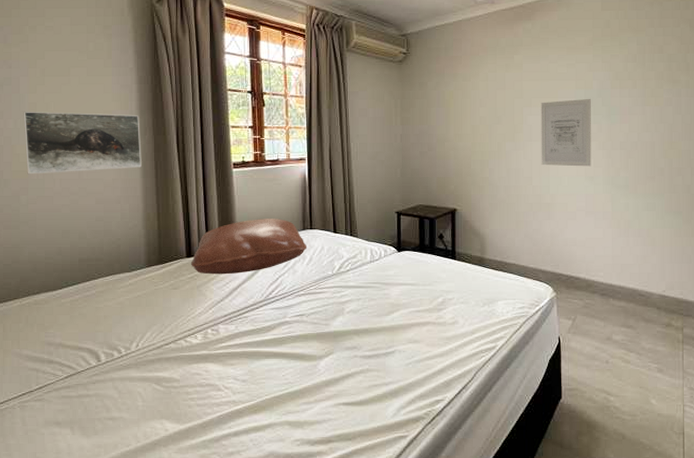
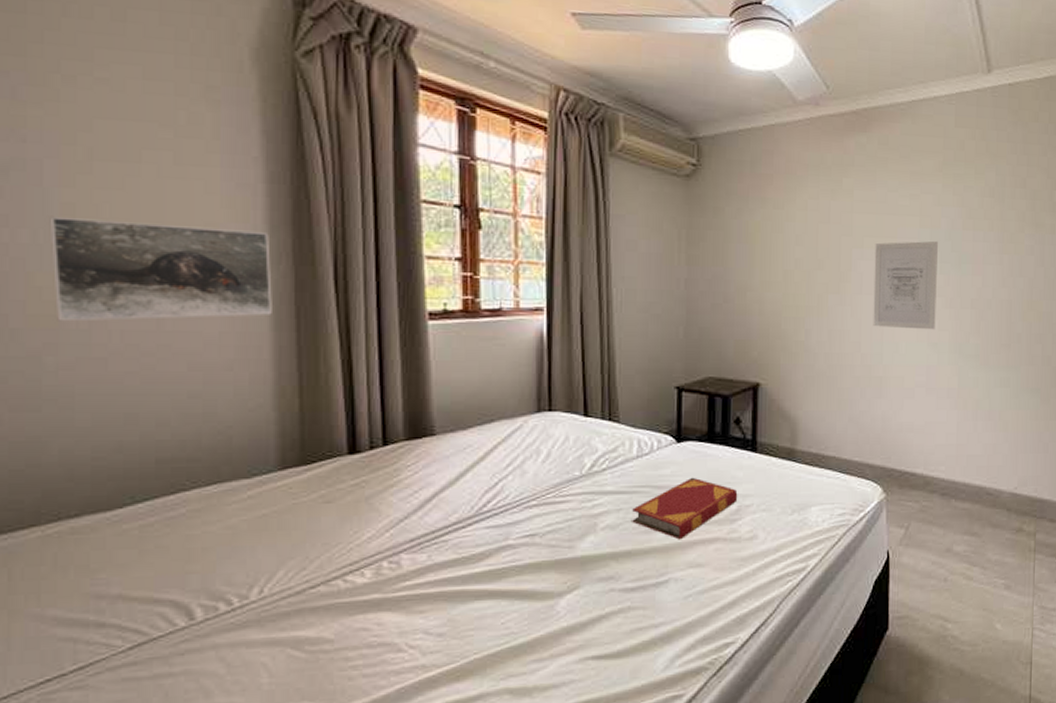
pillow: present [190,218,308,275] -> none [355,394,544,480]
hardback book: none [368,277,443,322] -> present [632,477,738,540]

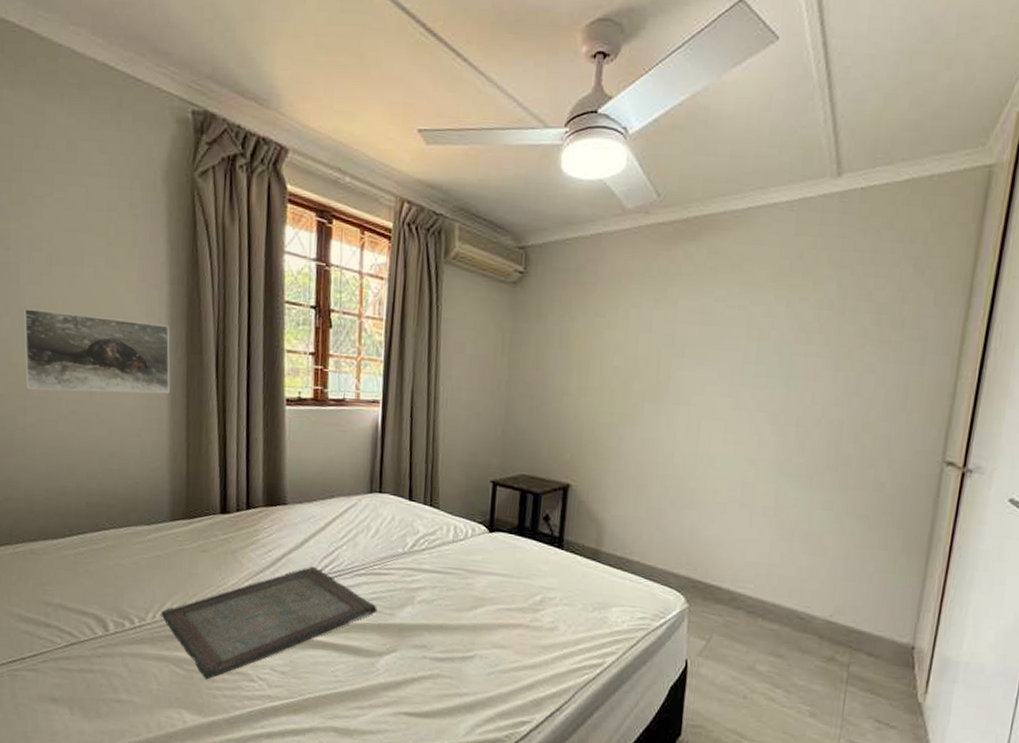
serving tray: none [271,503,554,659] -> present [161,566,377,680]
hardback book: present [632,477,738,540] -> none [445,565,543,621]
wall art: present [873,240,938,330] -> none [688,353,765,446]

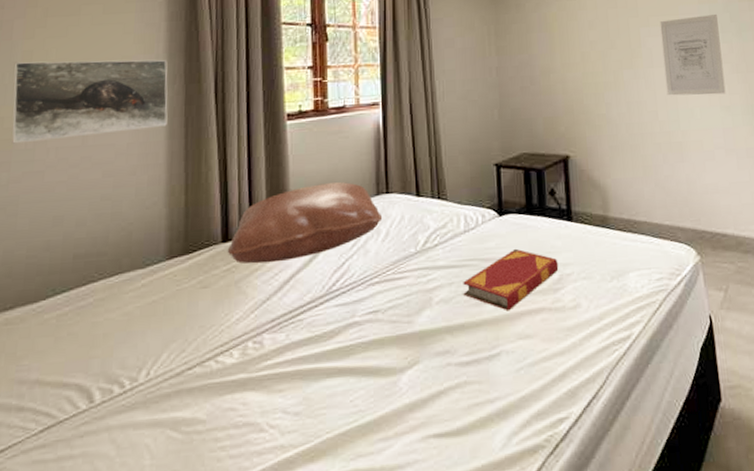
serving tray: present [161,566,377,680] -> none [156,283,394,440]
pillow: none [225,473,374,540] -> present [227,181,383,264]
hardback book: none [445,565,543,621] -> present [463,248,559,311]
wall art: none [688,353,765,446] -> present [659,13,726,96]

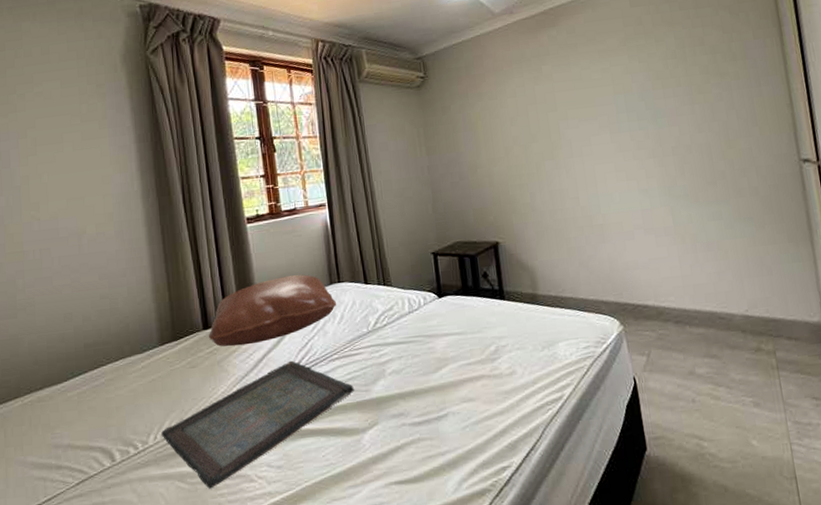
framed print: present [11,59,168,144] -> none [15,177,147,256]
serving tray: none [156,283,394,440] -> present [161,360,354,489]
hardback book: present [463,248,559,311] -> none [411,325,495,379]
wall art: present [659,13,726,96] -> none [577,103,643,183]

